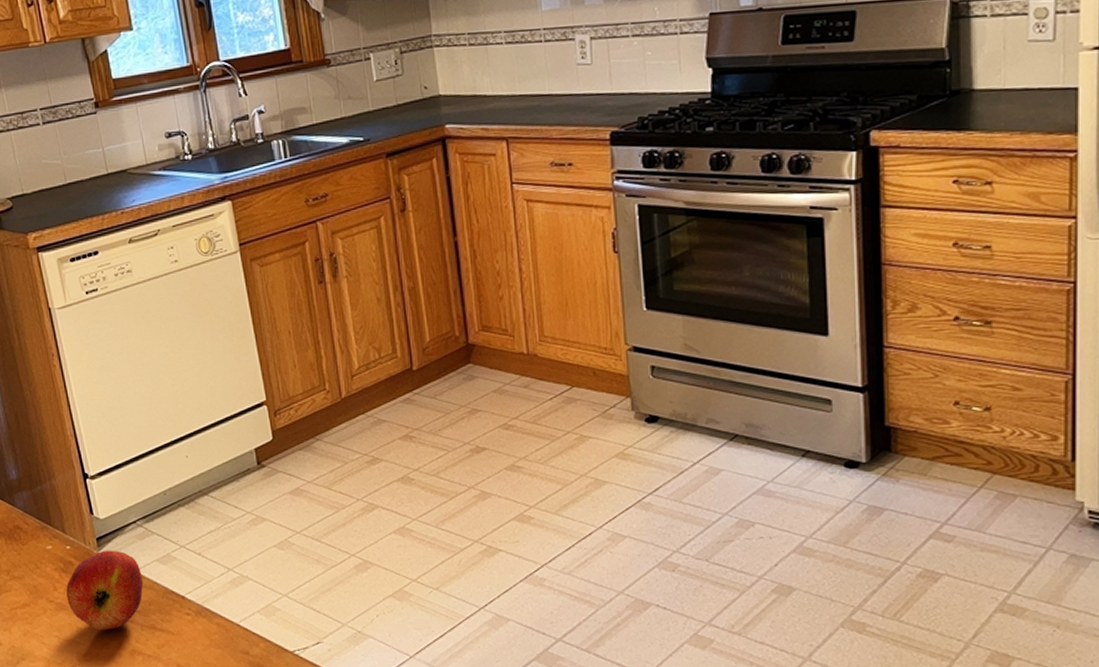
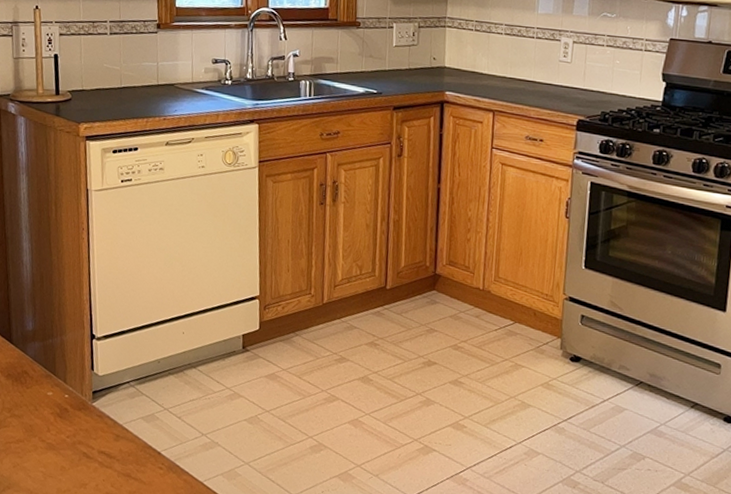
apple: present [66,550,144,631] -> none [57,403,127,473]

